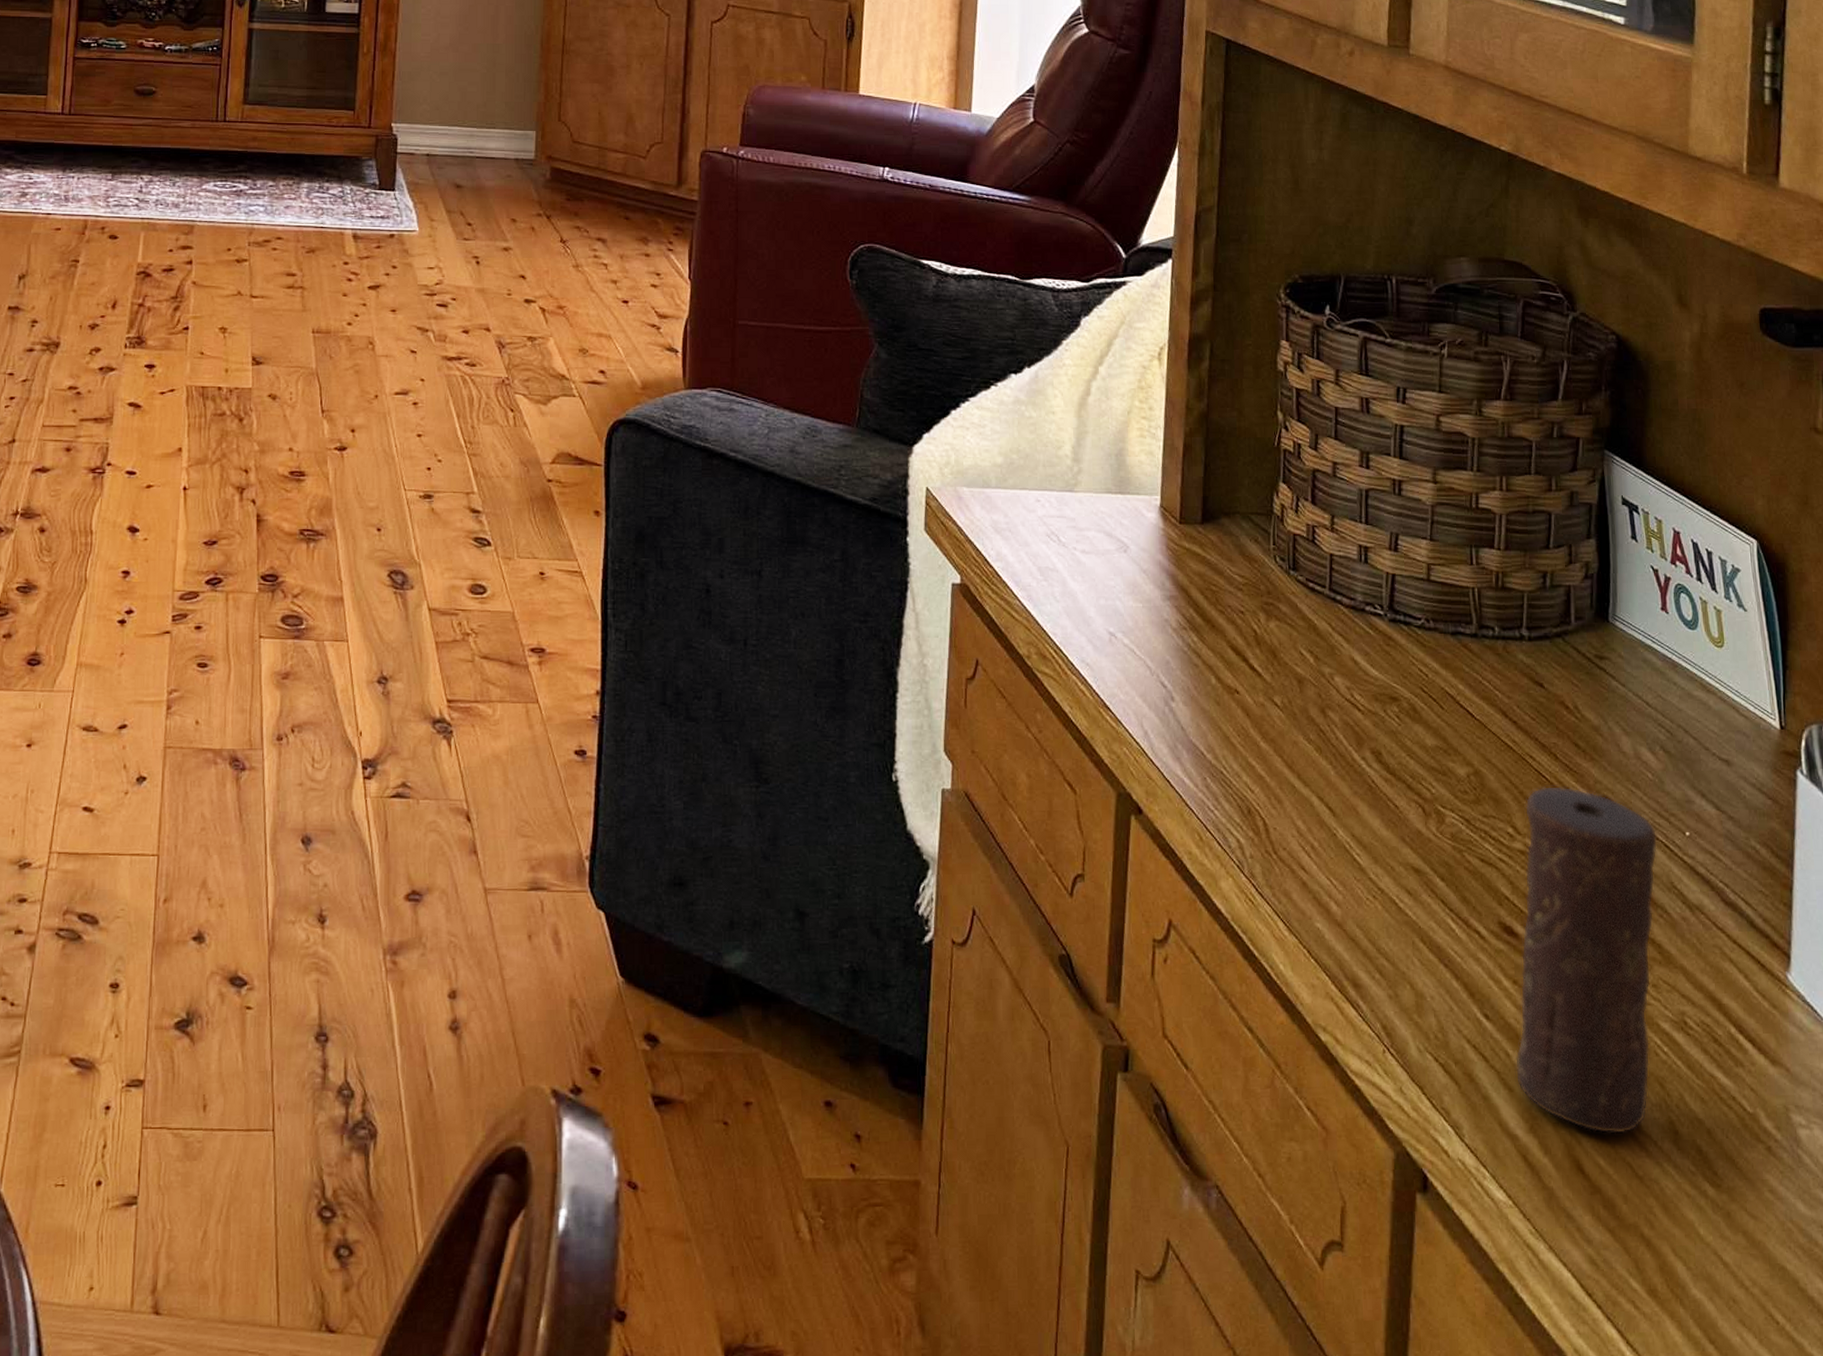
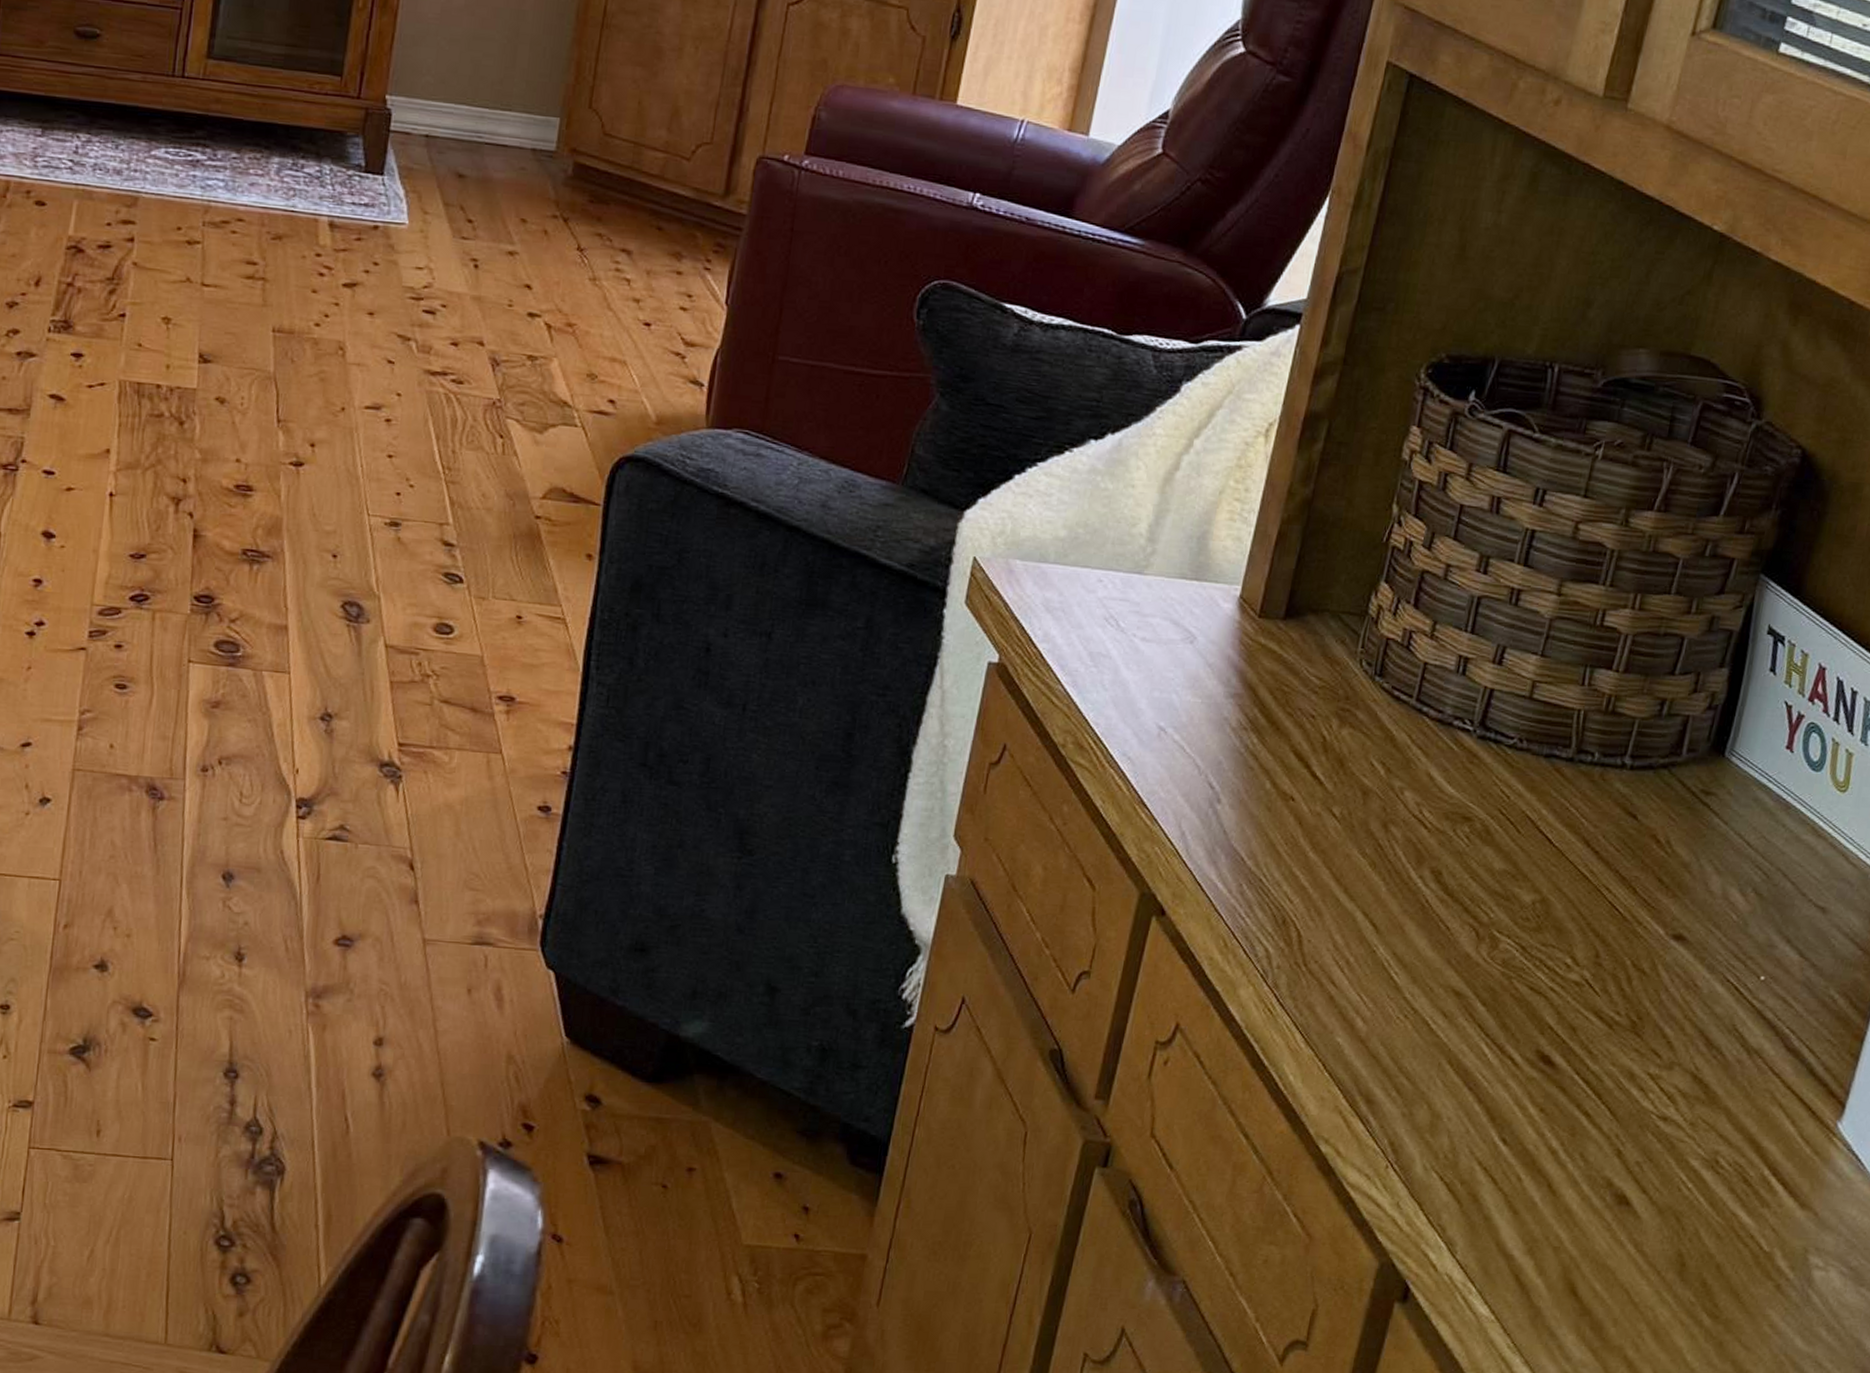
candle: present [1515,785,1658,1134] -> none [1523,919,1729,1262]

